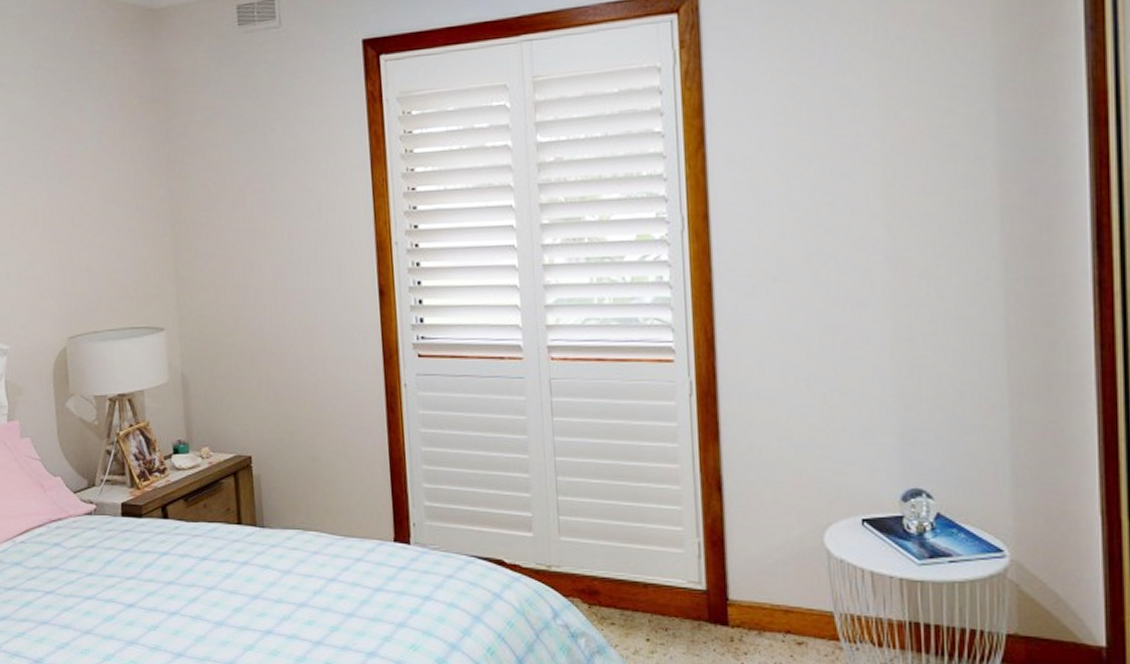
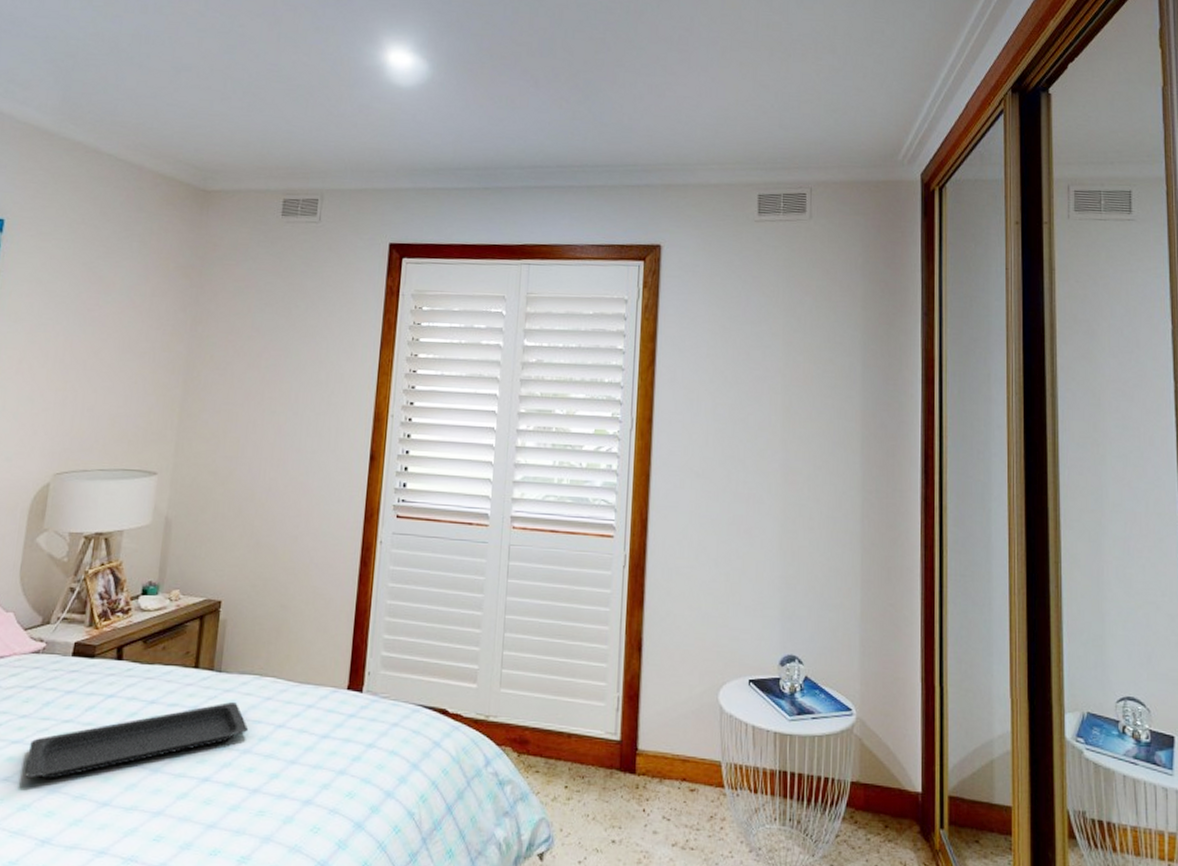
serving tray: none [102,557,301,632] -> present [25,702,249,780]

